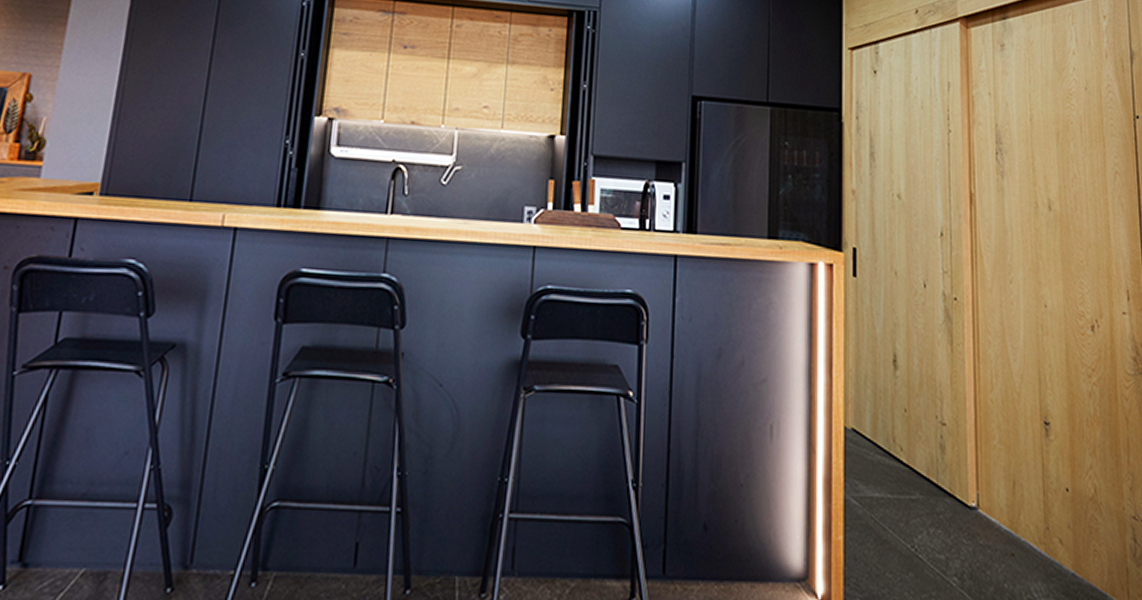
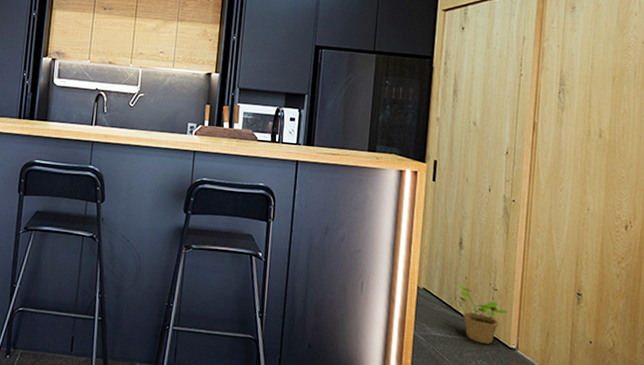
potted plant: none [891,416,962,503] -> present [455,281,508,344]

